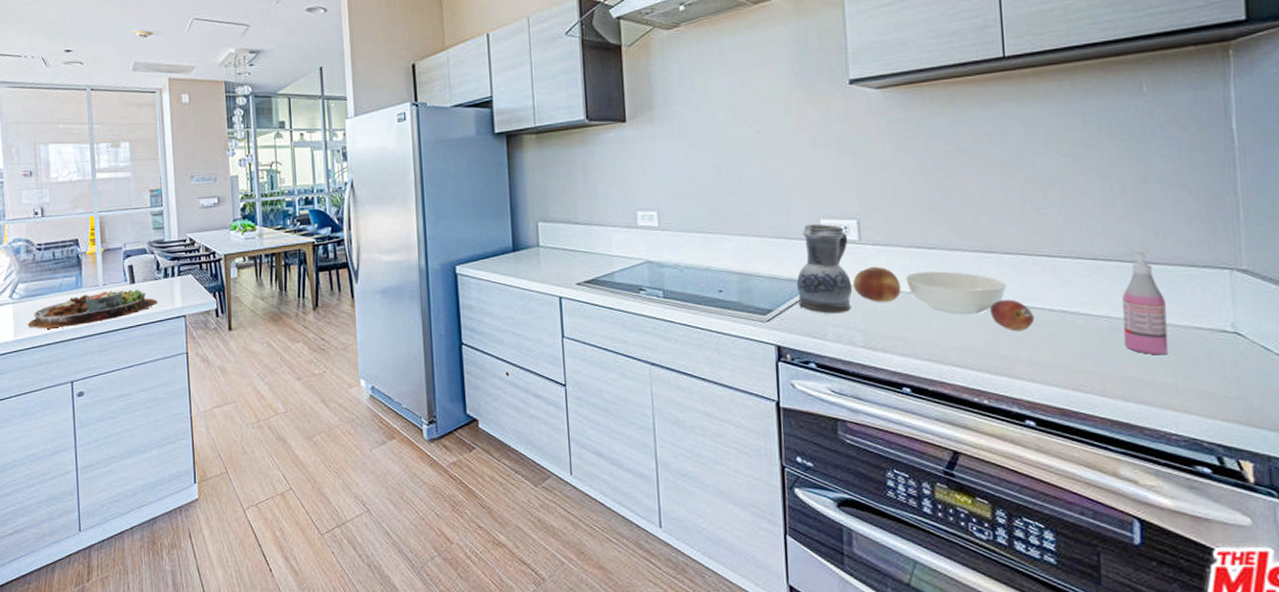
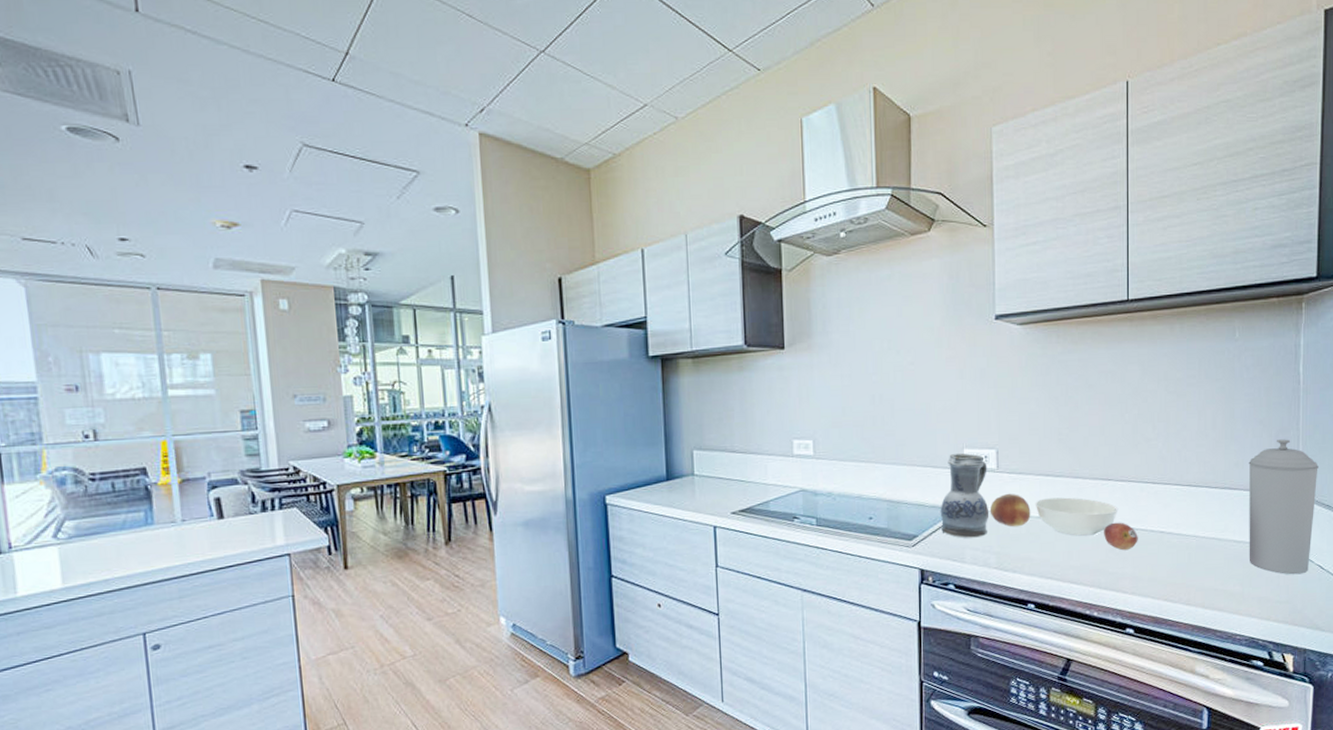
food platter: present [28,289,158,329] -> none [80,525,254,574]
soap dispenser: present [1122,248,1169,355] -> none [1206,475,1240,568]
canister: none [1171,205,1269,366] -> present [1248,439,1319,575]

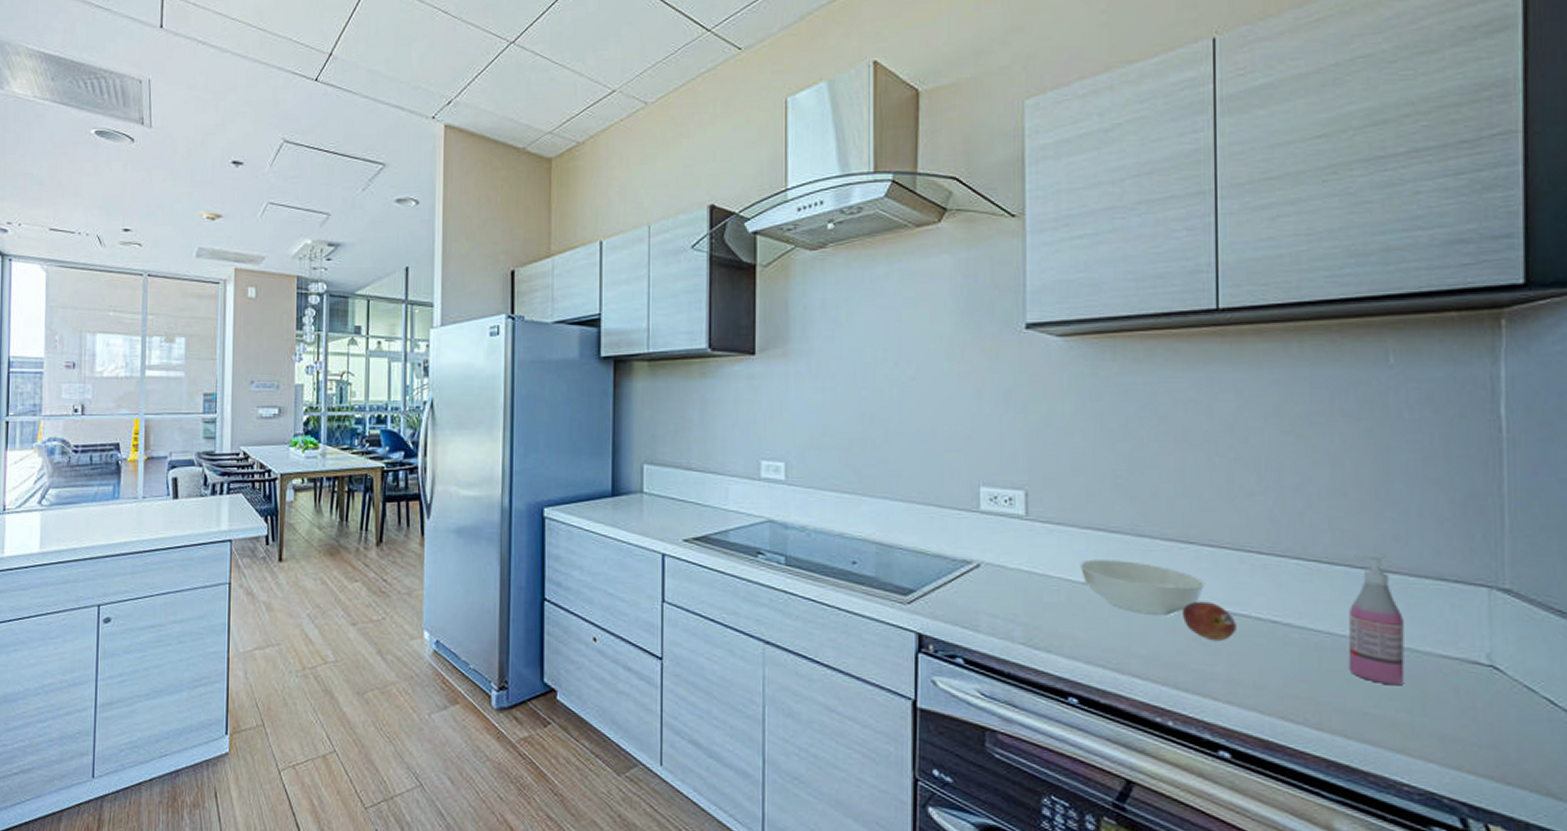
ceramic jug: present [940,452,989,539] -> none [946,491,1014,603]
fruit: present [989,493,1031,528] -> none [1014,548,1074,594]
soap dispenser: none [1206,475,1240,568] -> present [1348,551,1405,686]
canister: present [1248,439,1319,575] -> none [1416,508,1540,709]

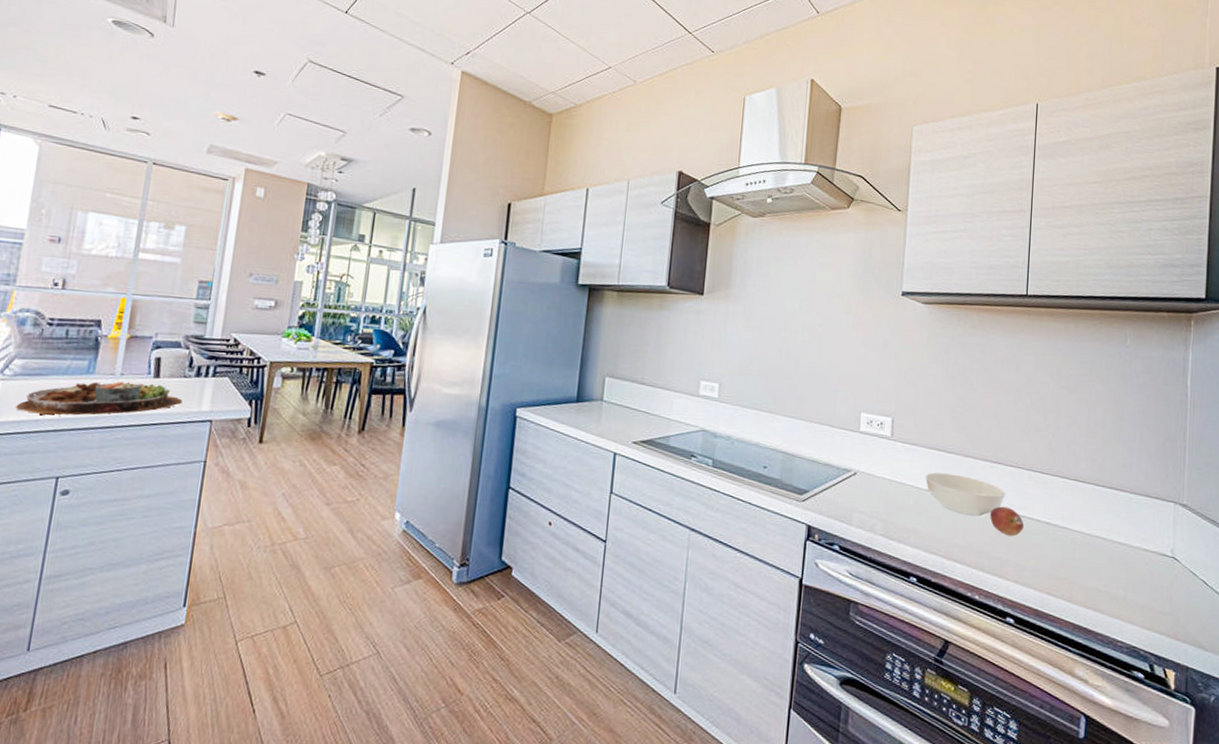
food platter: none [55,505,202,545] -> present [16,382,183,417]
soap dispenser: present [1348,551,1405,686] -> none [1090,475,1125,571]

